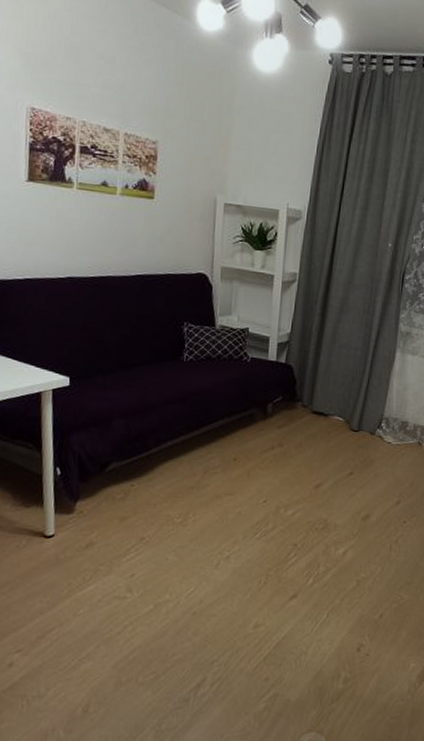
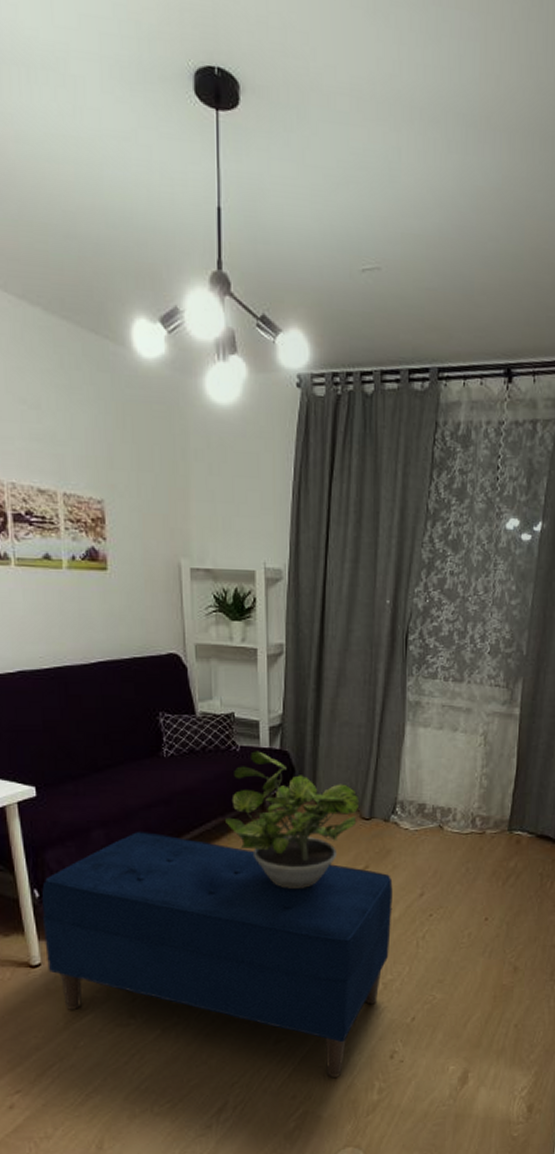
bench: none [59,424,373,664] -> present [42,832,393,1077]
potted plant: none [230,362,351,487] -> present [224,751,360,888]

